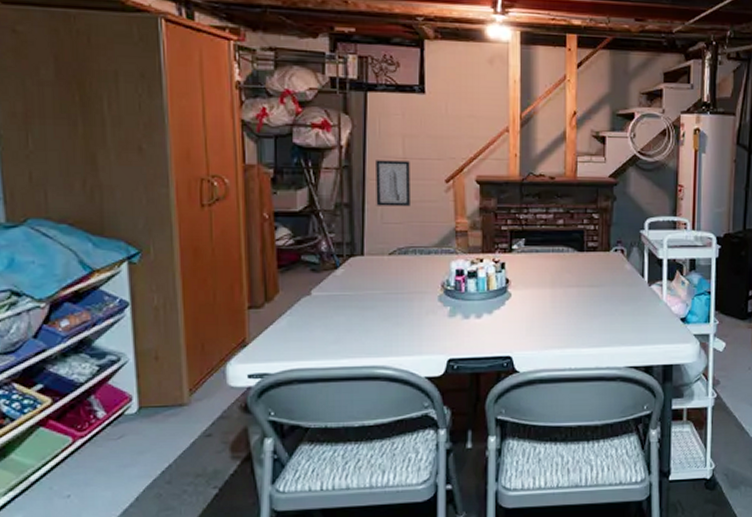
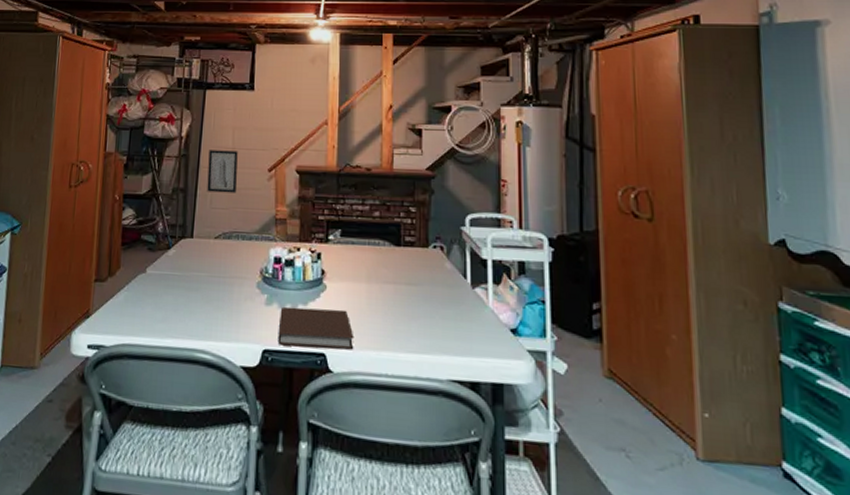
notebook: none [463,315,540,353] -> present [277,306,354,350]

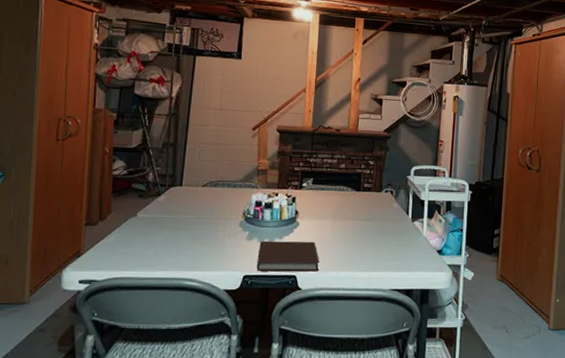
wall art: present [207,150,238,193] -> none [195,110,225,148]

